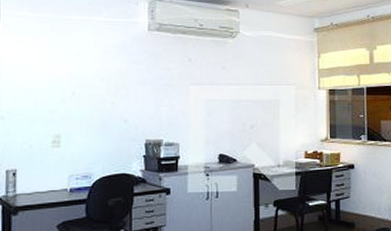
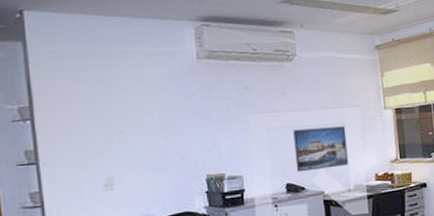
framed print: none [230,103,280,144] -> present [293,126,349,172]

